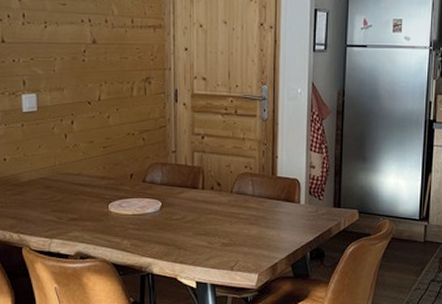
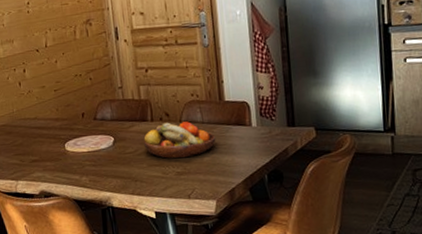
fruit bowl: none [192,192,265,229] -> present [143,121,216,159]

